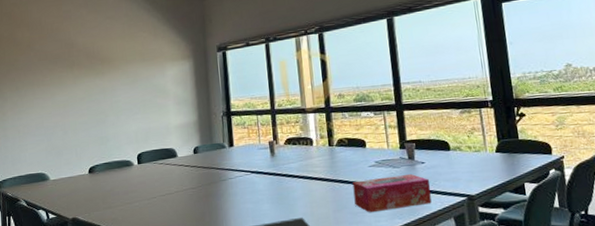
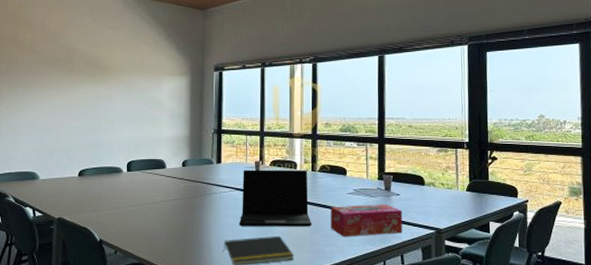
laptop: none [257,146,335,211] -> present [240,169,312,227]

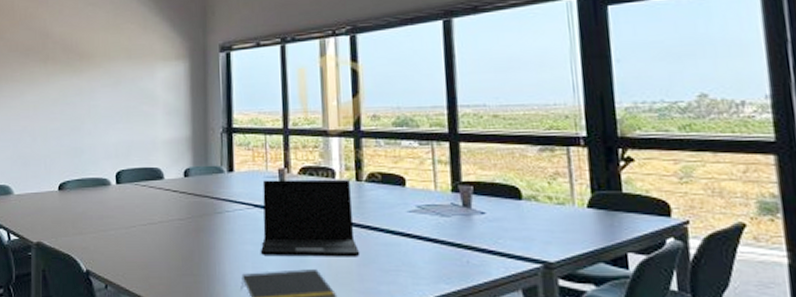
tissue box: present [330,203,403,237] -> none [385,225,492,272]

